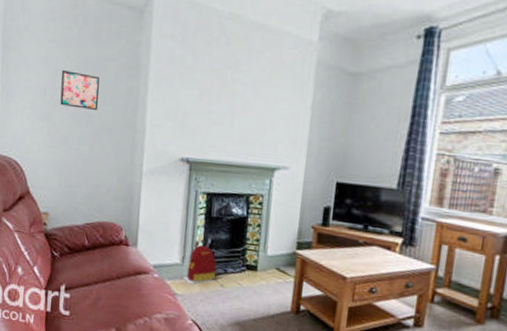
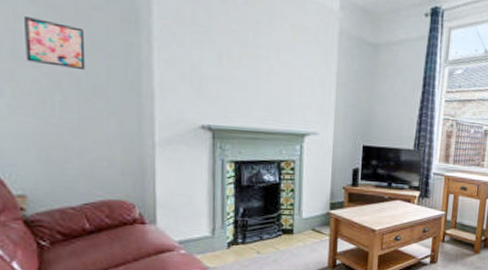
backpack: present [183,239,217,284] -> none [215,208,252,255]

